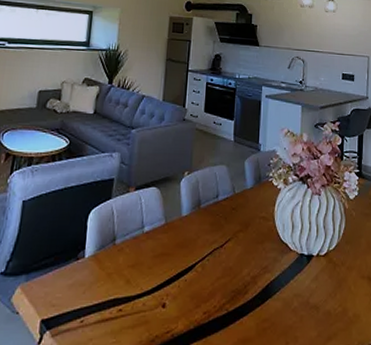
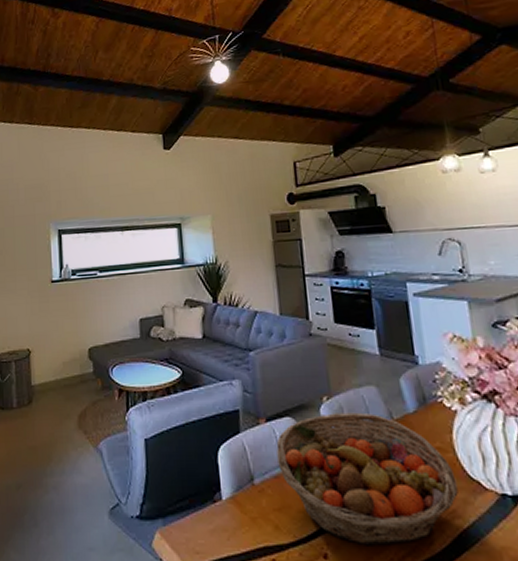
fruit basket: none [139,185,272,296] -> present [276,412,459,546]

